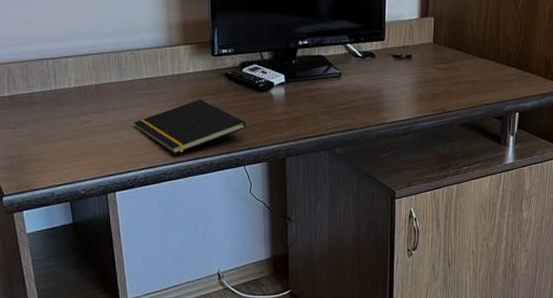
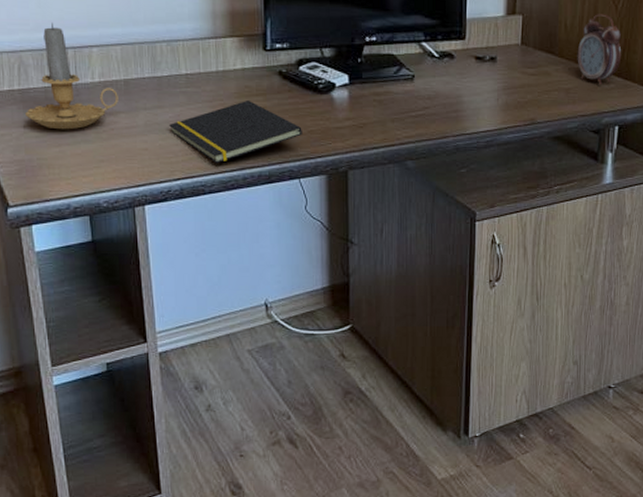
candle: none [15,38,91,129] -> present [26,23,118,130]
alarm clock: none [482,14,521,77] -> present [577,14,622,85]

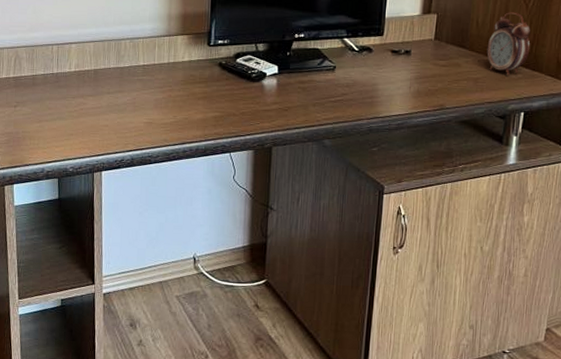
candle: present [26,23,118,130] -> none [17,25,89,109]
notepad: present [169,99,302,163] -> none [127,86,235,138]

